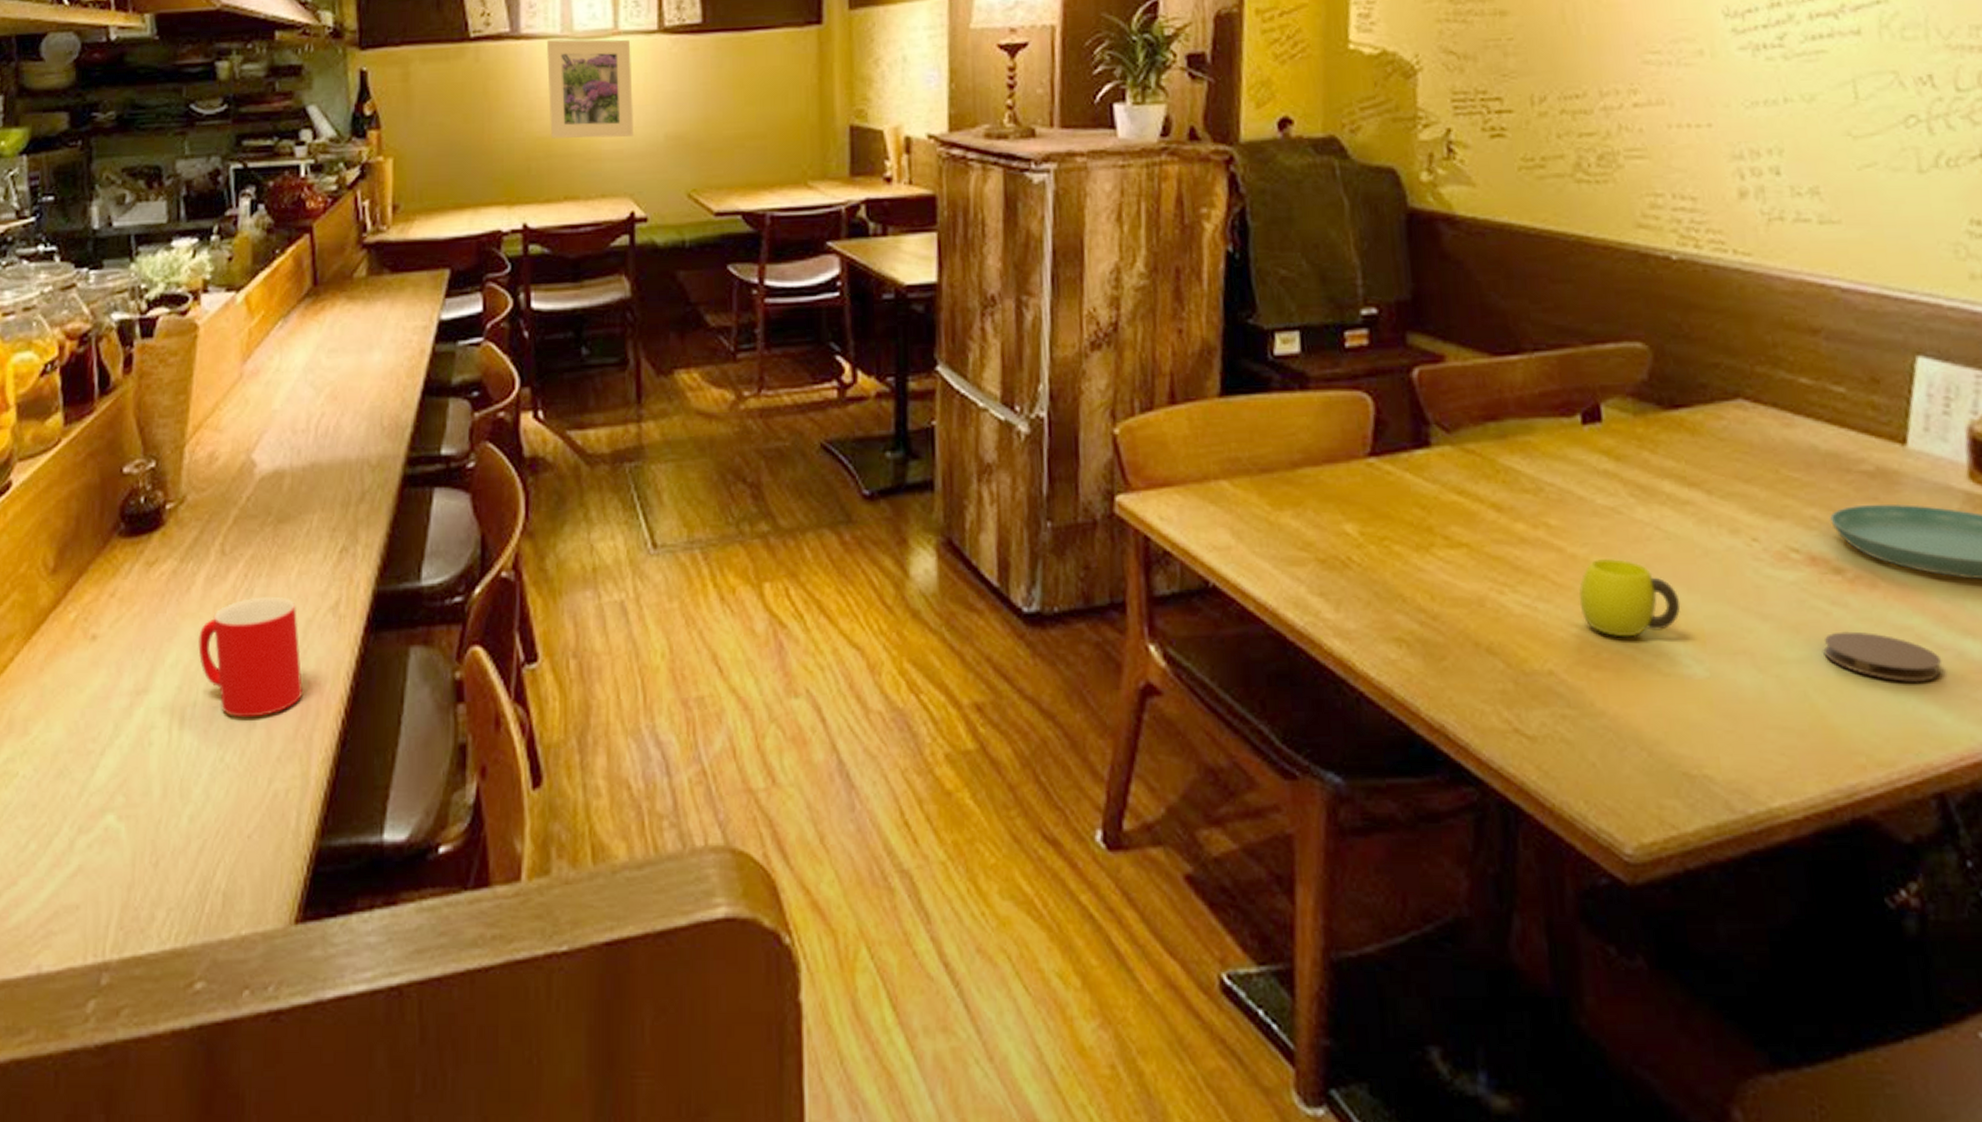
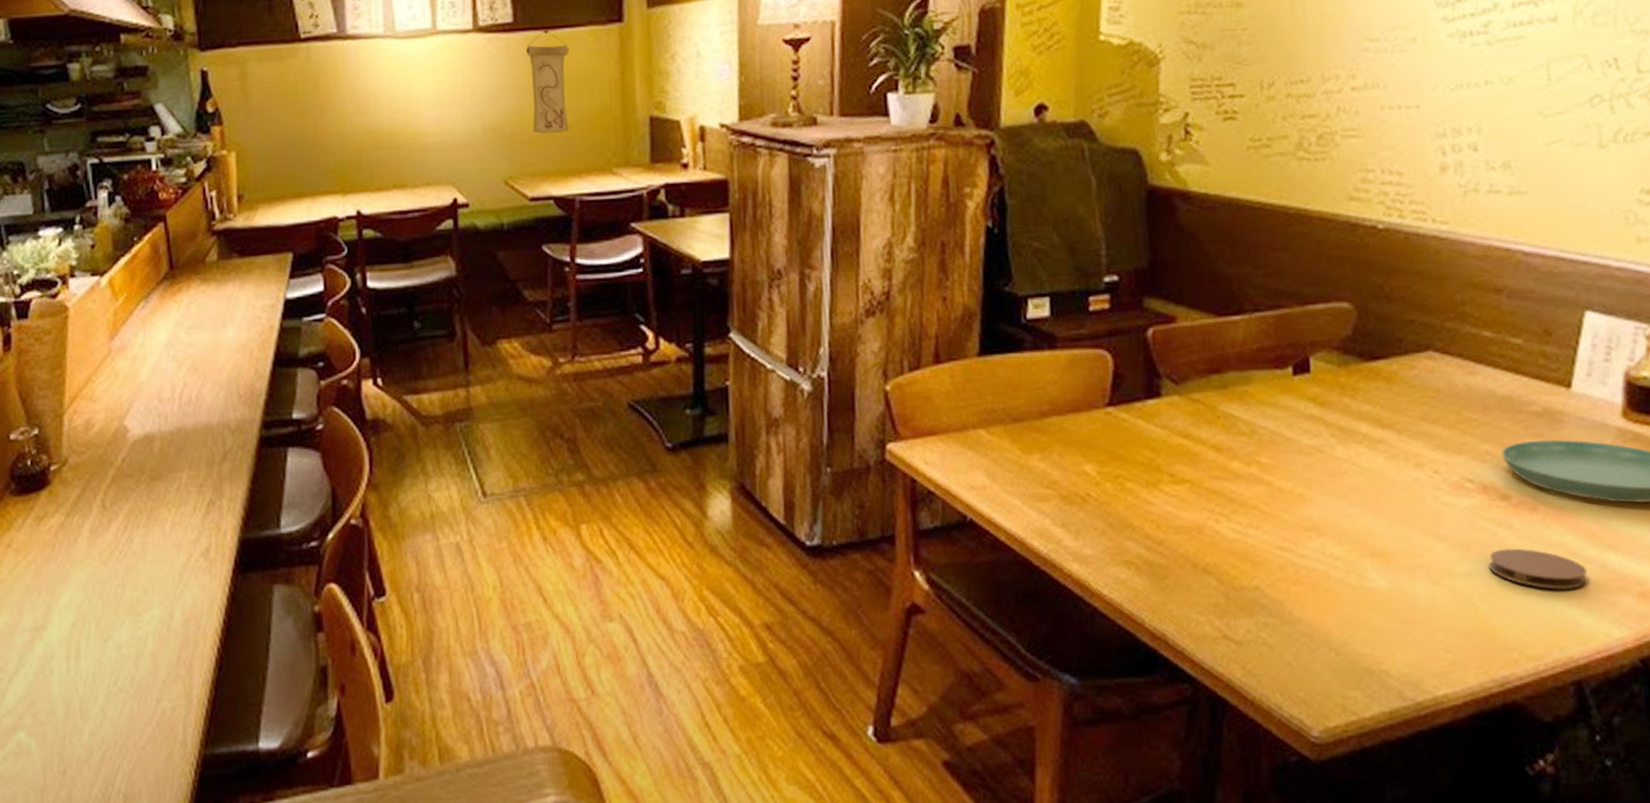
cup: present [198,596,303,718] -> none [87,544,182,648]
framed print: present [546,39,633,139] -> none [371,38,454,132]
wall scroll: none [716,30,763,143] -> present [526,29,569,134]
cup: present [1578,559,1681,637] -> none [1283,490,1370,557]

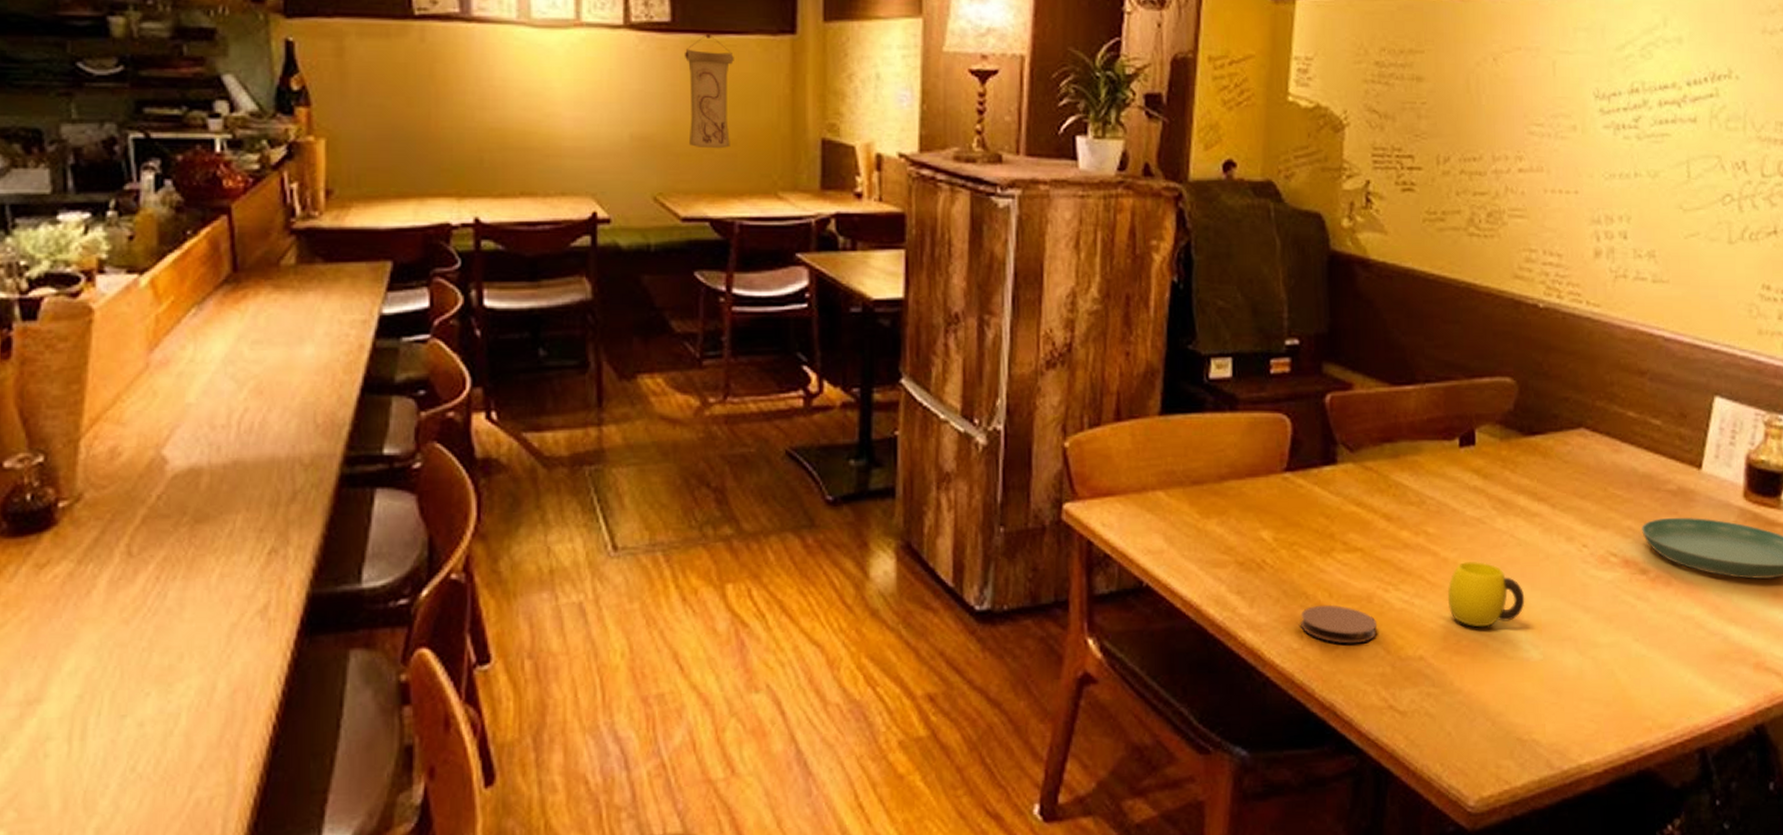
coaster: none [1128,536,1208,575] -> present [1301,604,1376,644]
cup: none [1283,490,1370,557] -> present [1447,562,1525,628]
coaster: present [1488,548,1588,590] -> none [1628,620,1712,661]

